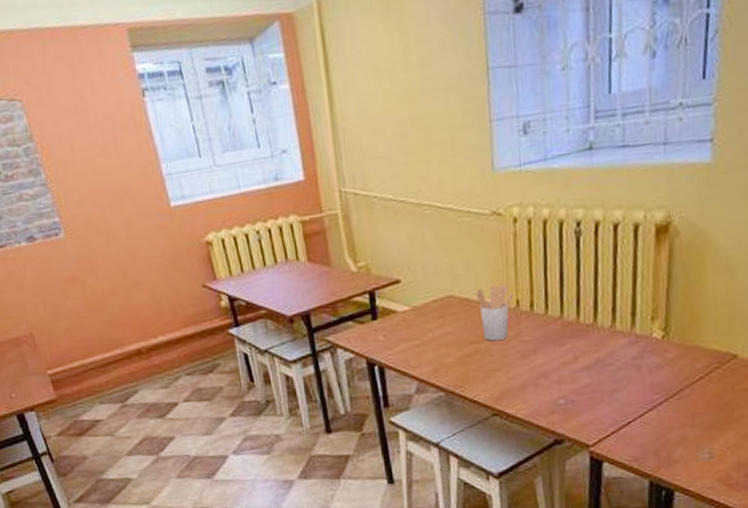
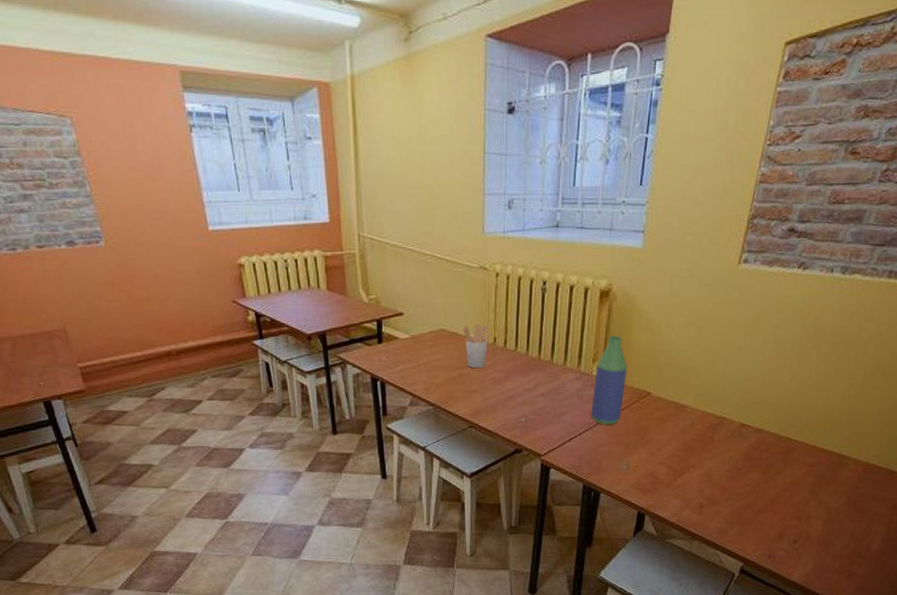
bottle: none [654,283,702,402] -> present [591,336,628,425]

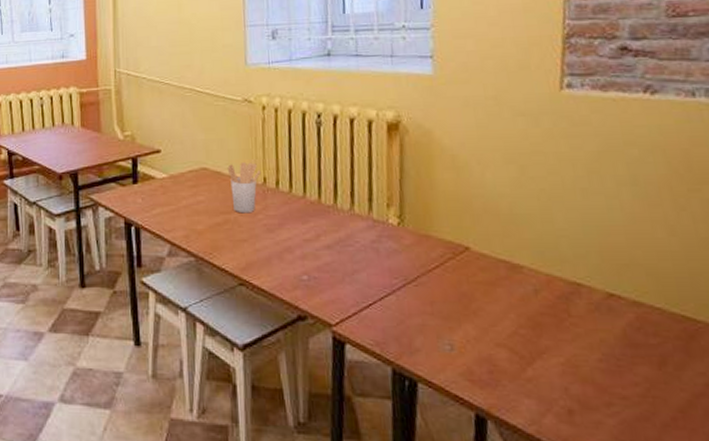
bottle: present [591,336,628,425] -> none [392,176,434,288]

